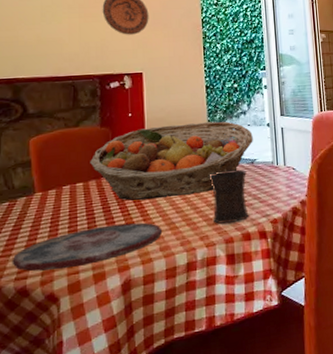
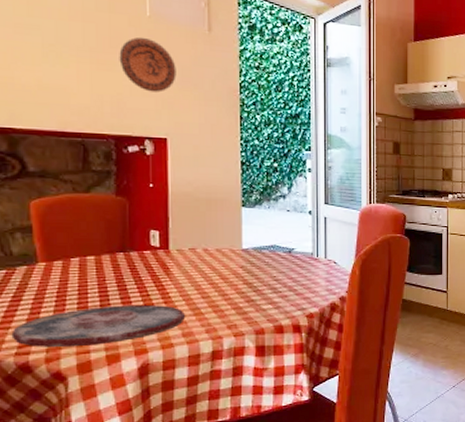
fruit basket: present [90,121,253,201] -> none [103,201,292,282]
mug: present [209,169,249,224] -> none [240,257,283,313]

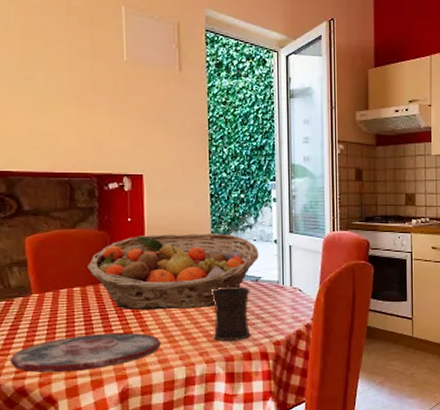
fruit basket: none [103,201,292,282] -> present [87,233,259,311]
decorative plate: present [119,37,176,93] -> none [100,80,151,132]
mug: none [240,257,283,313] -> present [210,286,251,341]

